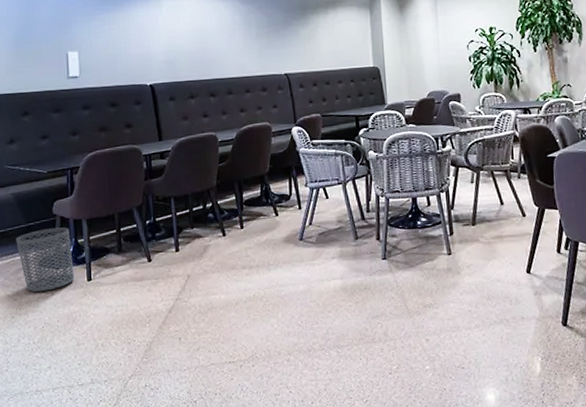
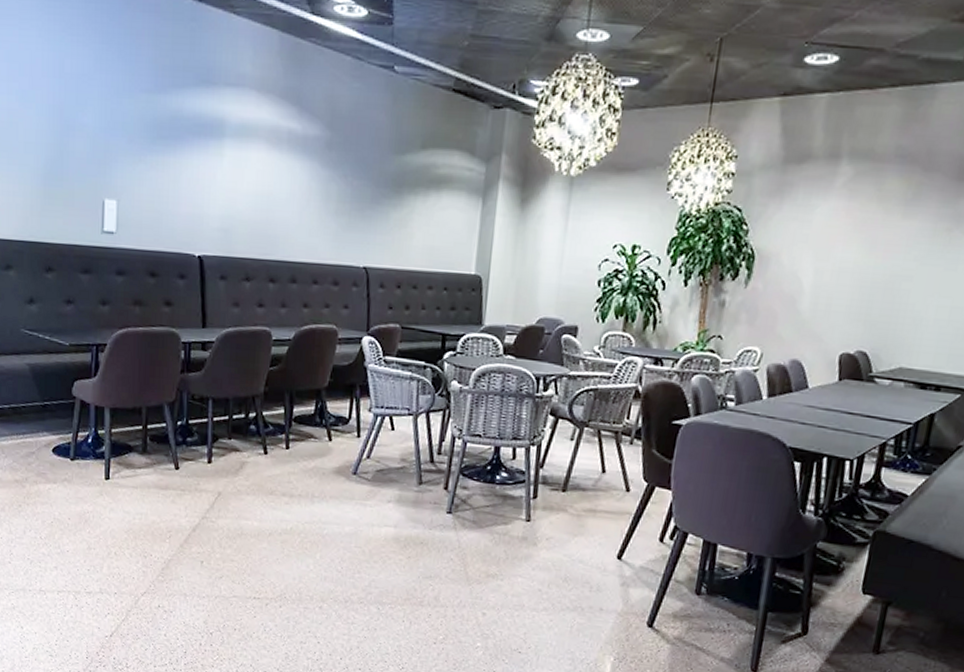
waste bin: present [15,227,75,292] -> none [28,411,91,483]

